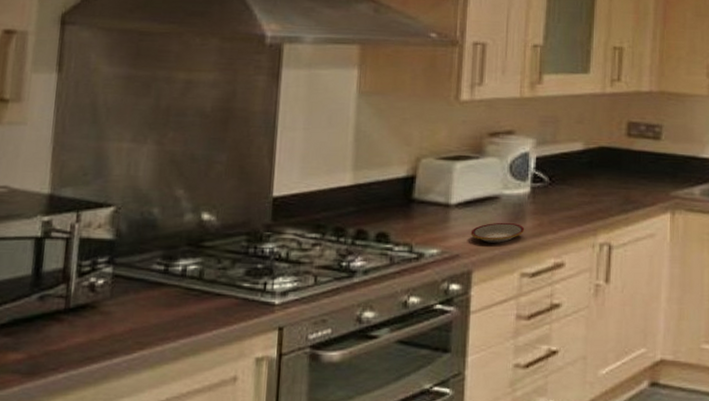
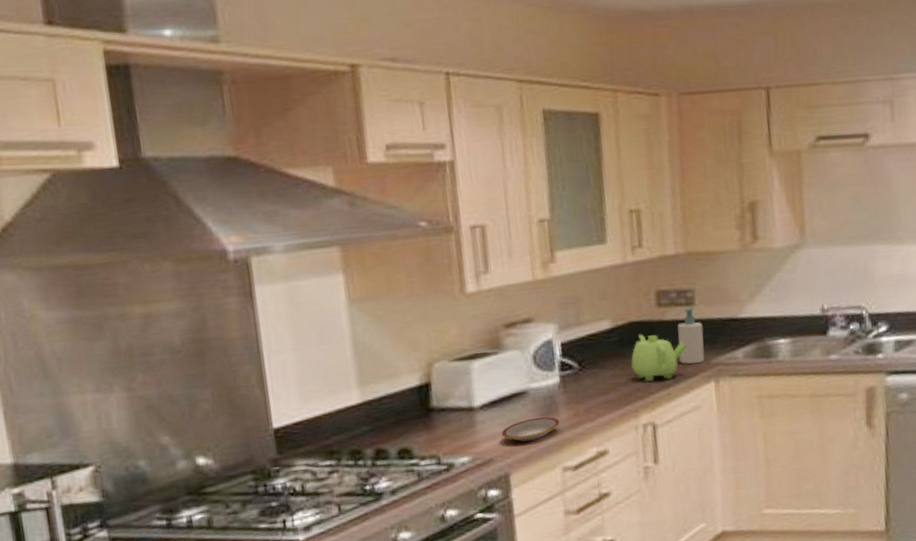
teapot: none [596,159,650,206] -> present [631,334,687,382]
soap bottle: none [641,141,666,194] -> present [677,307,705,364]

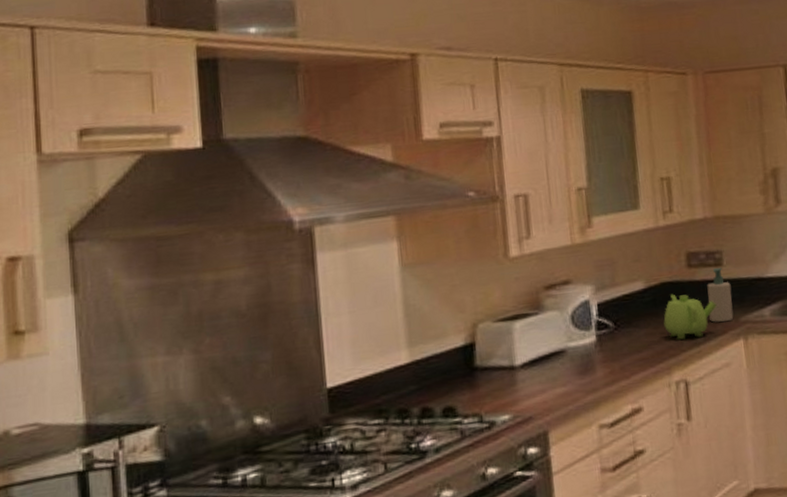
plate: present [501,416,560,442] -> none [540,375,597,400]

